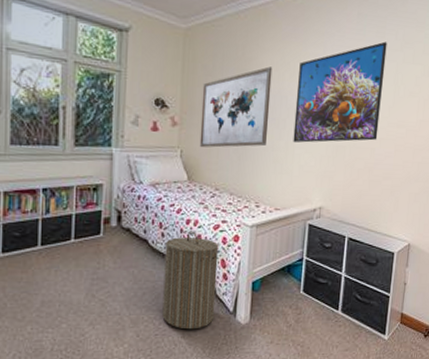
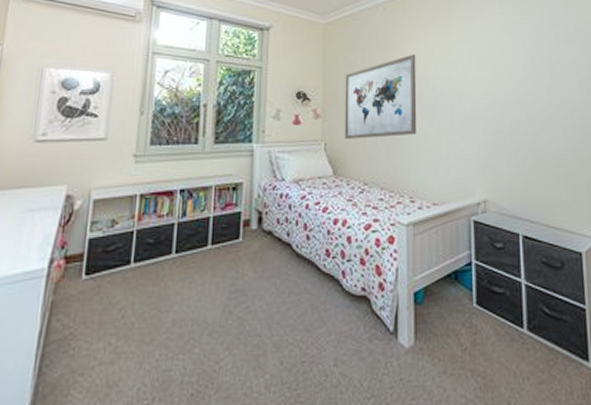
laundry hamper: present [162,231,219,330] -> none [310,232,372,355]
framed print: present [293,41,387,143] -> none [443,23,540,129]

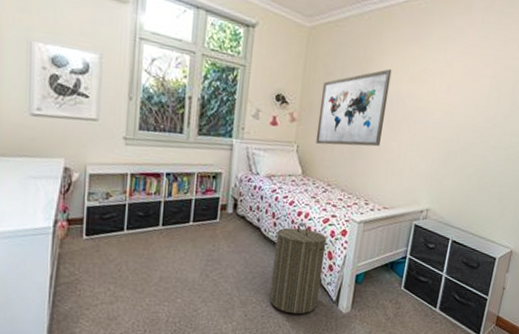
laundry hamper: none [310,232,372,355] -> present [269,222,327,314]

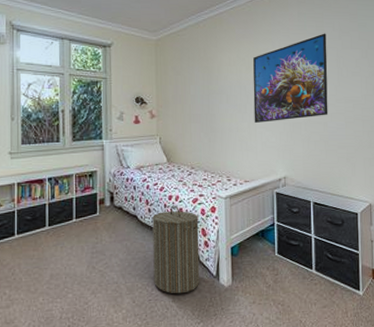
wall art: present [315,69,392,147] -> none [174,63,232,133]
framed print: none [406,50,509,148] -> present [253,33,328,123]

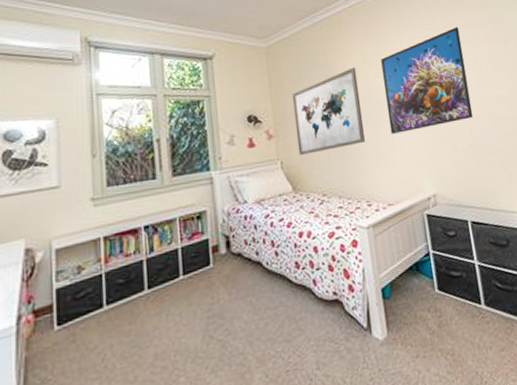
laundry hamper: present [152,205,200,294] -> none [281,243,348,359]
wall art: none [174,63,232,133] -> present [292,67,365,155]

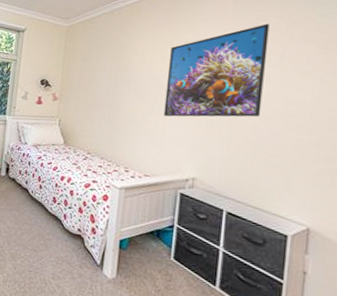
wall art: present [292,67,365,155] -> none [75,52,144,119]

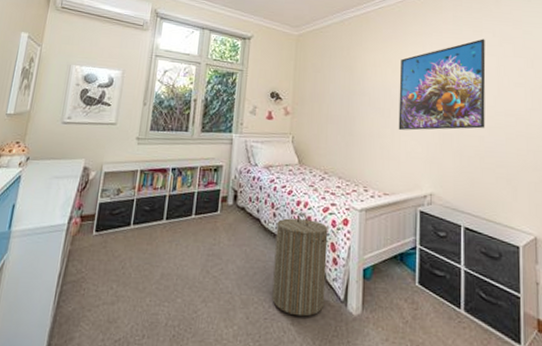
laundry hamper: none [36,186,89,274] -> present [272,212,328,317]

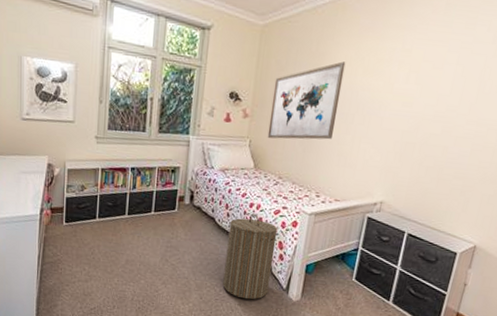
wall art: none [309,63,375,134] -> present [267,61,346,140]
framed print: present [398,39,486,131] -> none [359,33,478,139]

